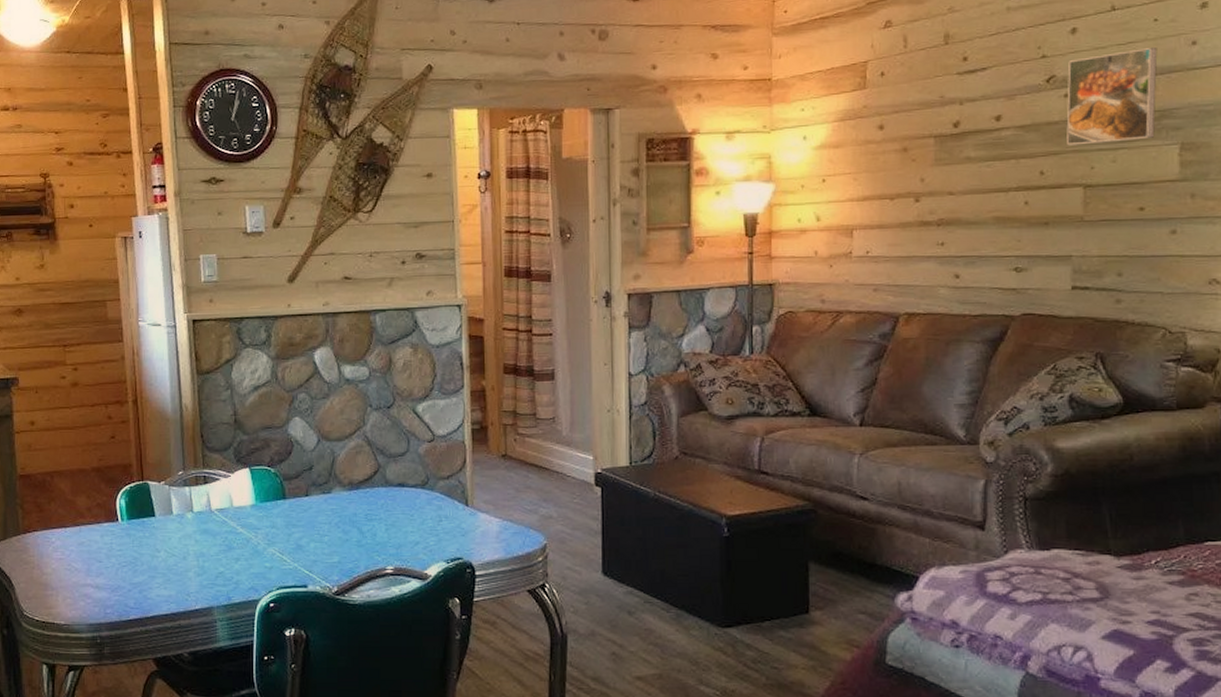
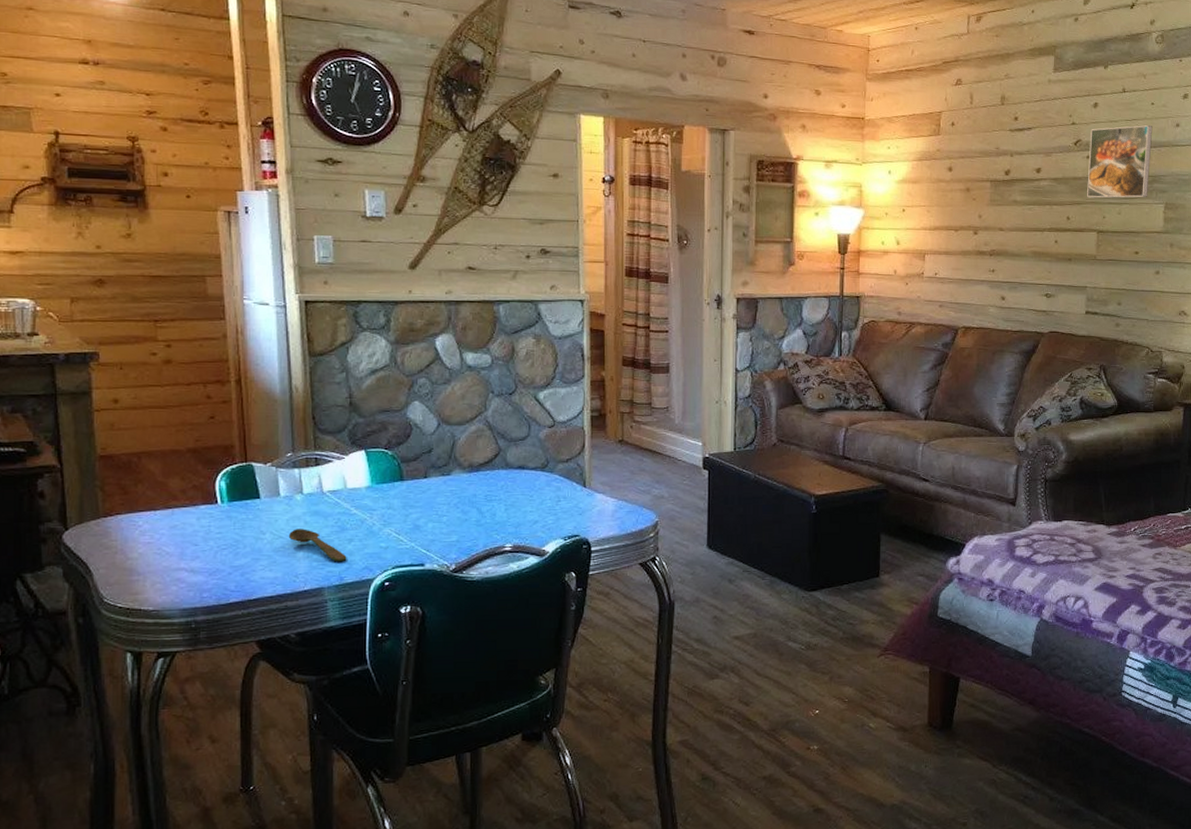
spoon: none [181,547,234,582] -> present [289,529,347,562]

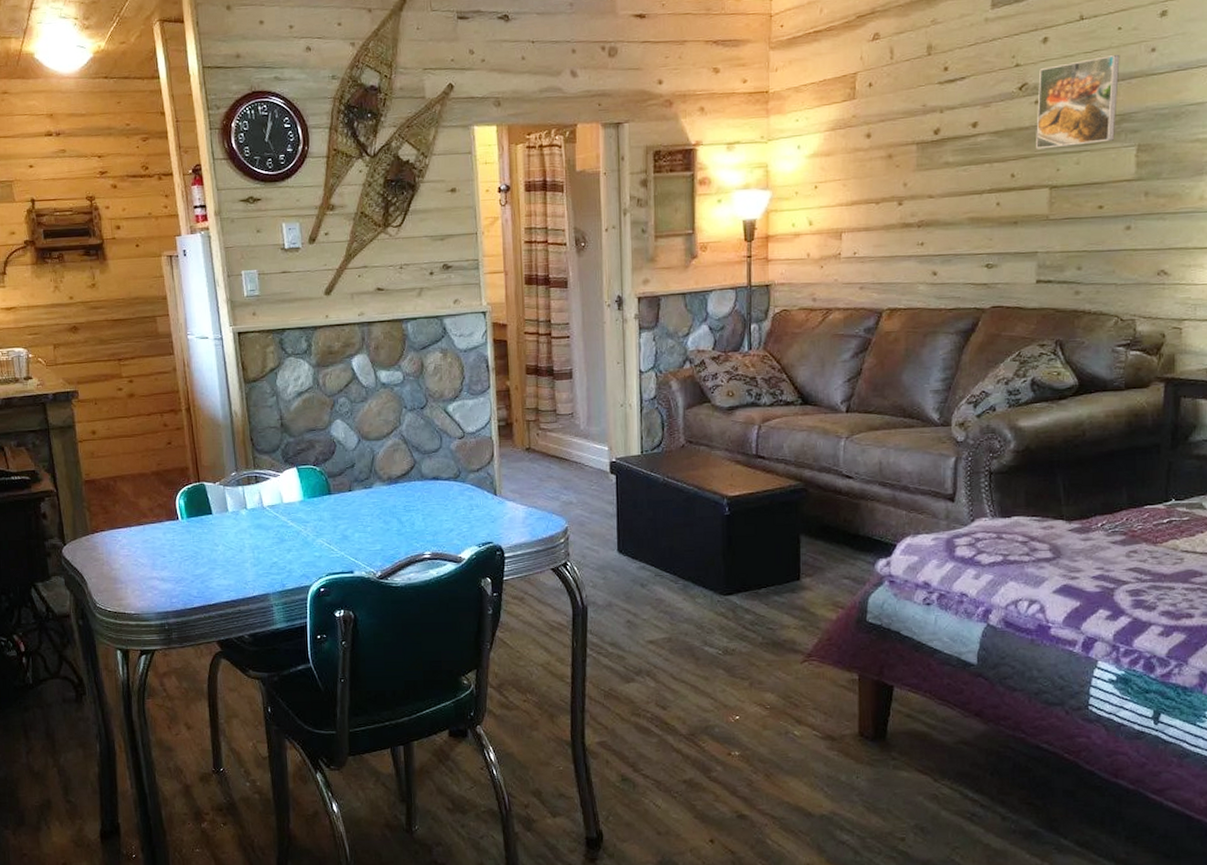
spoon: present [289,529,347,562] -> none [238,540,287,571]

